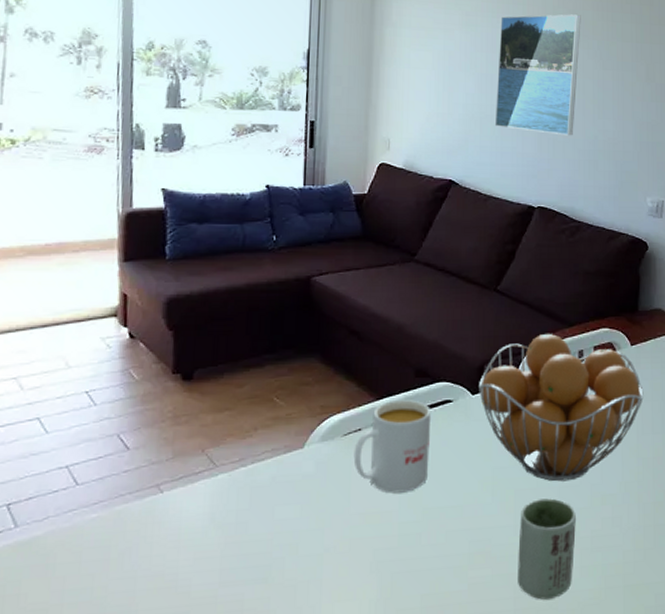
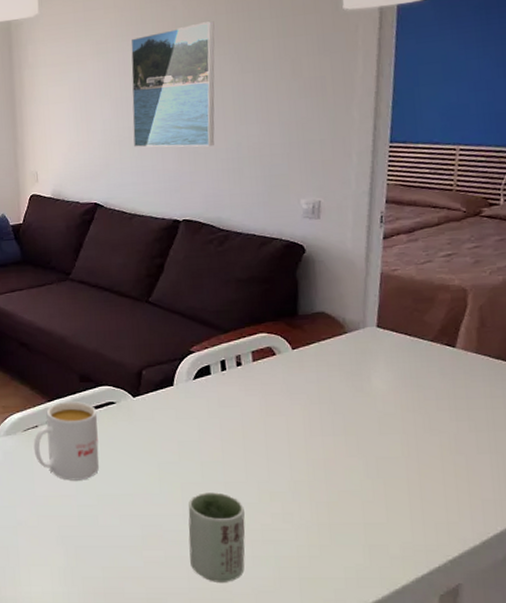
fruit basket: present [479,334,644,482] -> none [139,340,310,478]

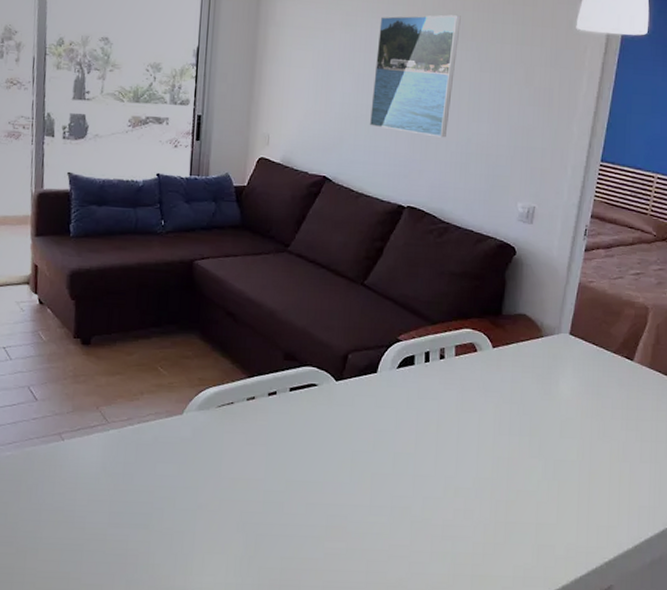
mug: present [33,401,99,481] -> none [226,379,298,464]
cup: present [188,492,245,582] -> none [370,484,429,578]

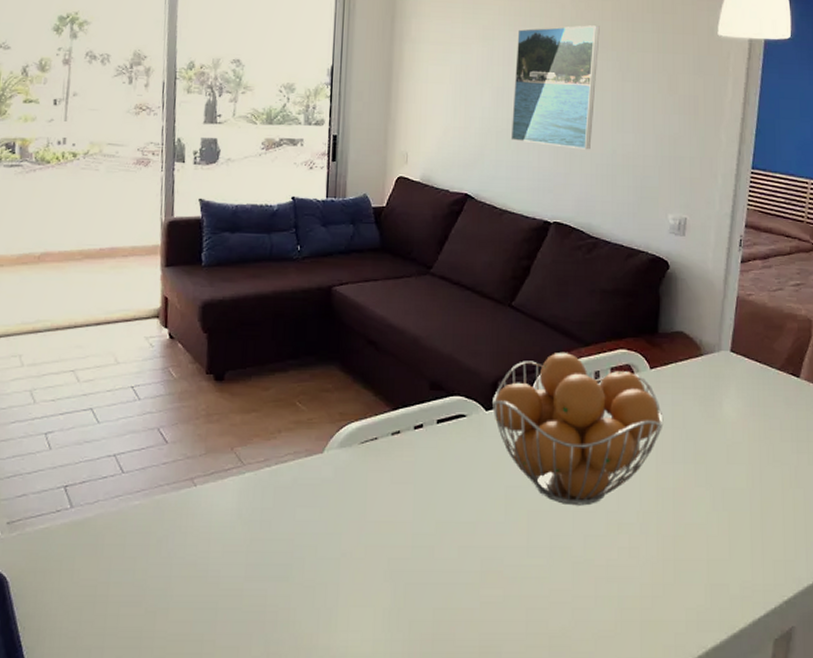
fruit basket: none [342,330,503,471] -> present [492,353,664,506]

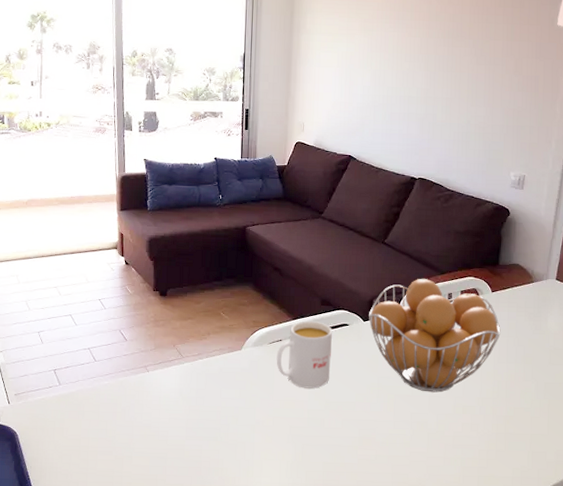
mug: none [370,412,446,504] -> present [276,321,333,389]
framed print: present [510,25,600,150] -> none [385,18,460,121]

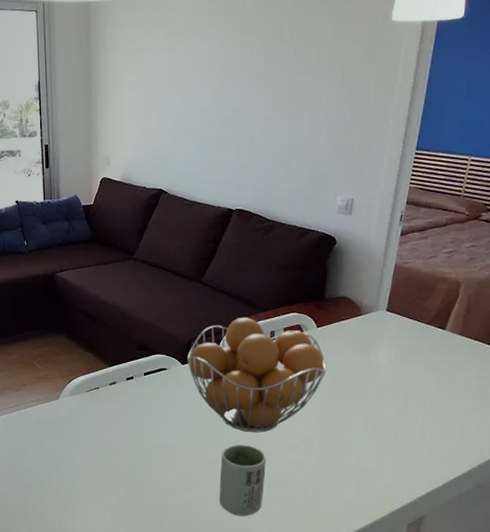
mug: present [276,321,333,389] -> none [94,367,151,434]
cup: none [395,404,442,478] -> present [219,445,266,516]

